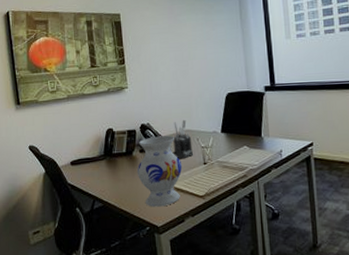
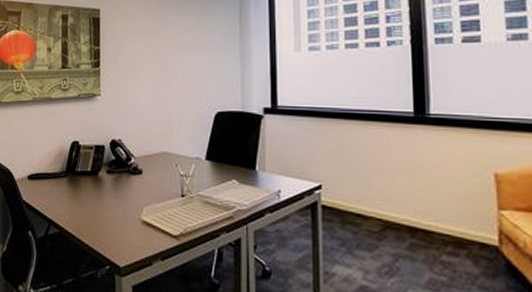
vase: present [137,135,183,207] -> none [101,156,156,243]
desk organizer: present [172,119,194,159] -> none [145,139,170,187]

